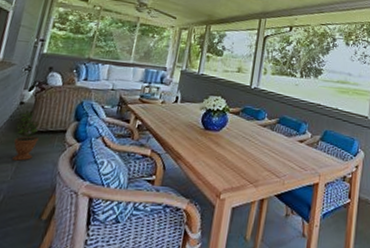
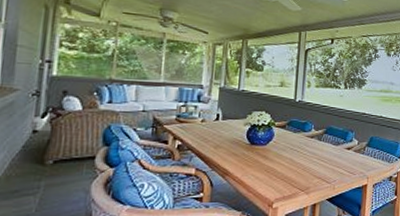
potted plant: present [12,111,39,161] -> none [31,139,63,192]

